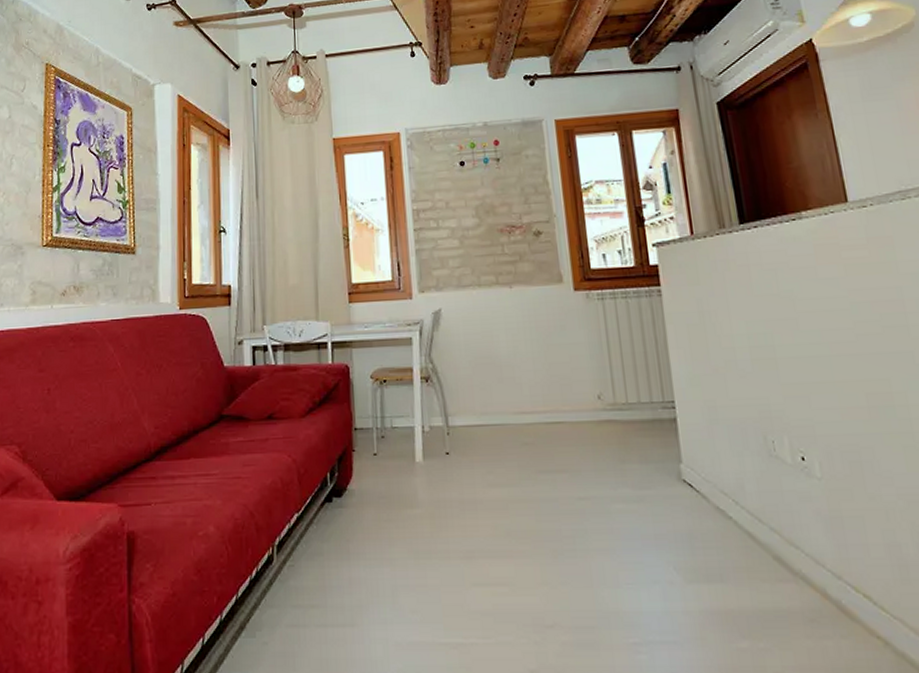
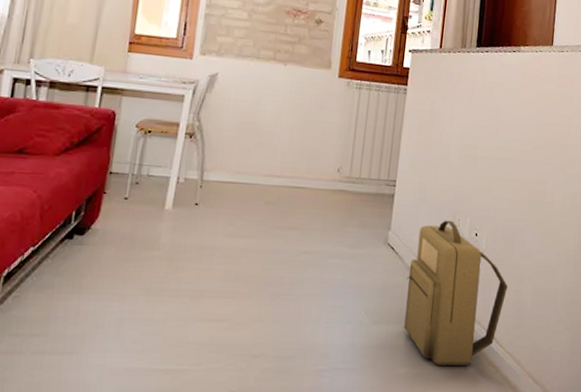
backpack: none [718,443,871,638] -> present [404,220,508,367]

